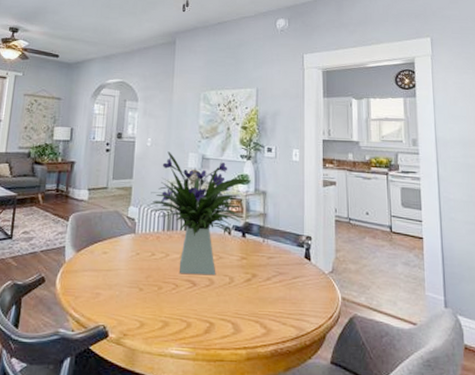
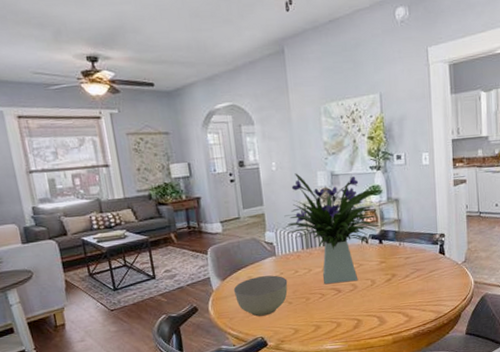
bowl: none [85,253,143,300] -> present [233,275,288,317]

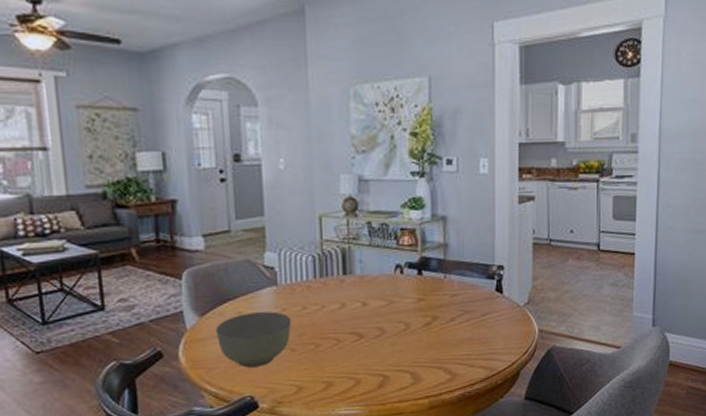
flower arrangement: present [283,173,383,285] -> none [289,175,426,327]

